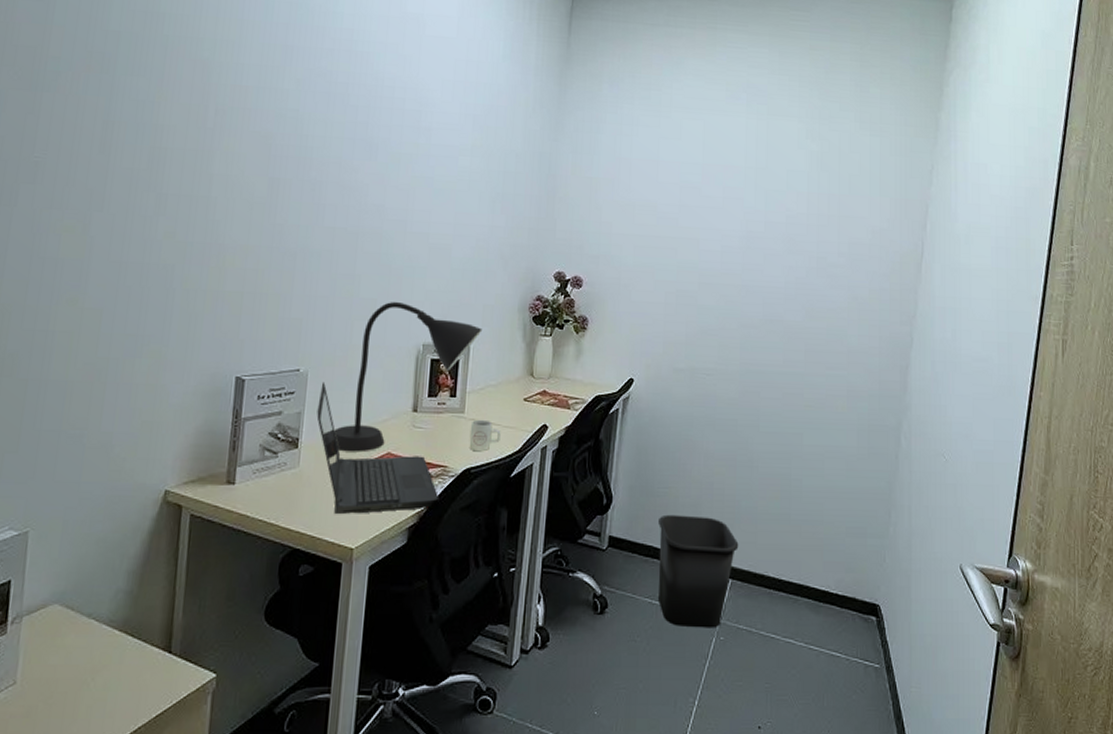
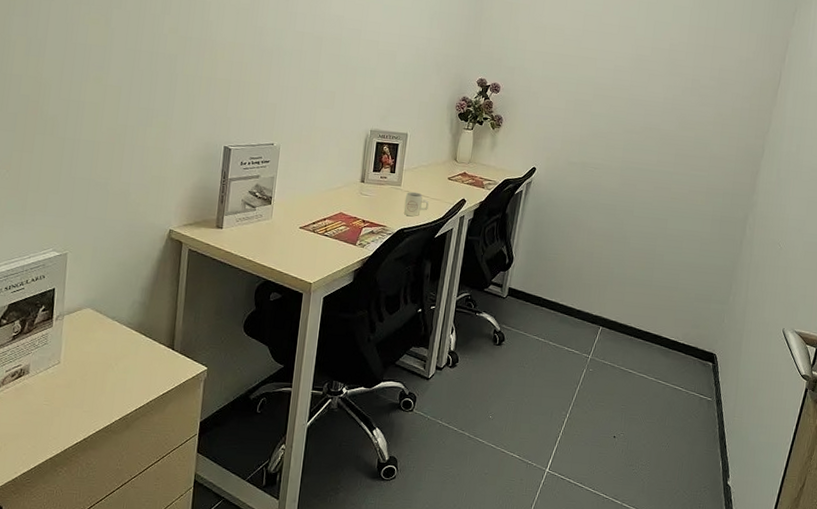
laptop computer: present [316,382,440,515] -> none [286,154,379,258]
desk lamp: present [334,302,483,453] -> none [299,95,418,211]
waste bin: present [658,514,739,628] -> none [544,274,610,362]

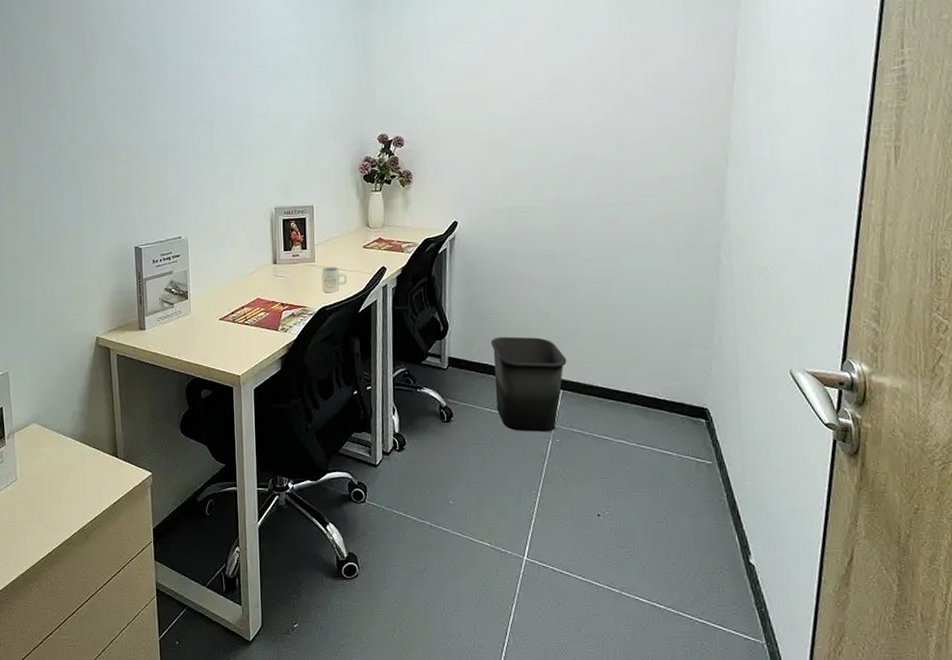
waste bin: none [544,274,610,362] -> present [491,336,567,432]

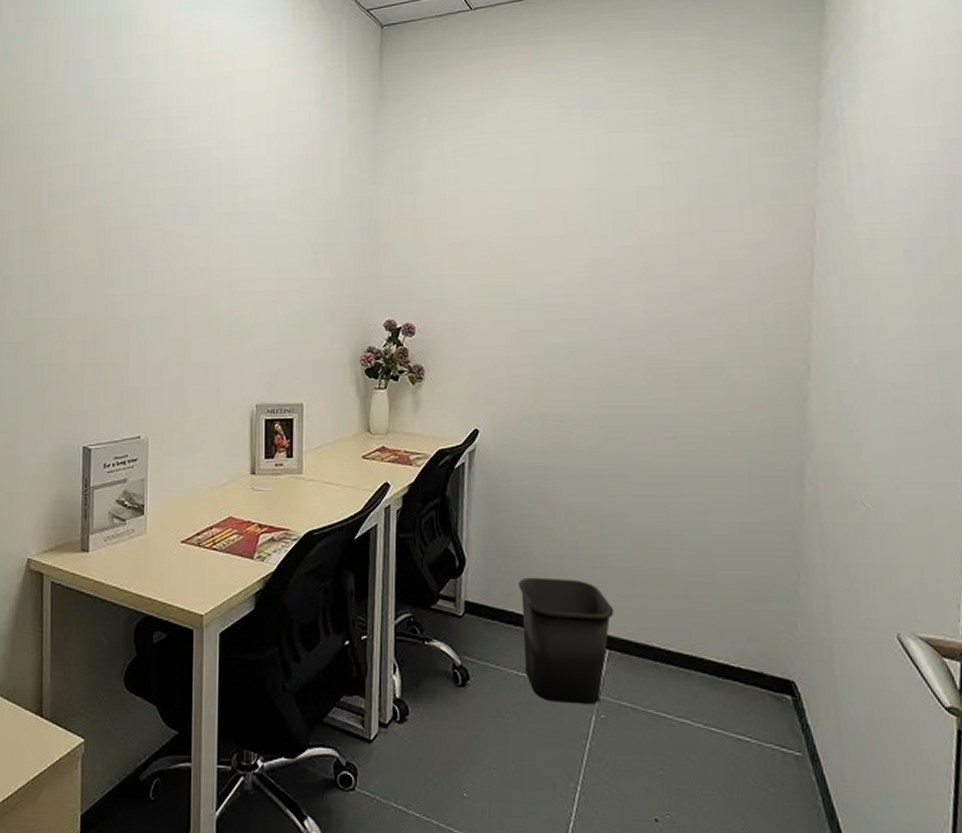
mug: present [321,266,347,293] -> none [309,479,341,514]

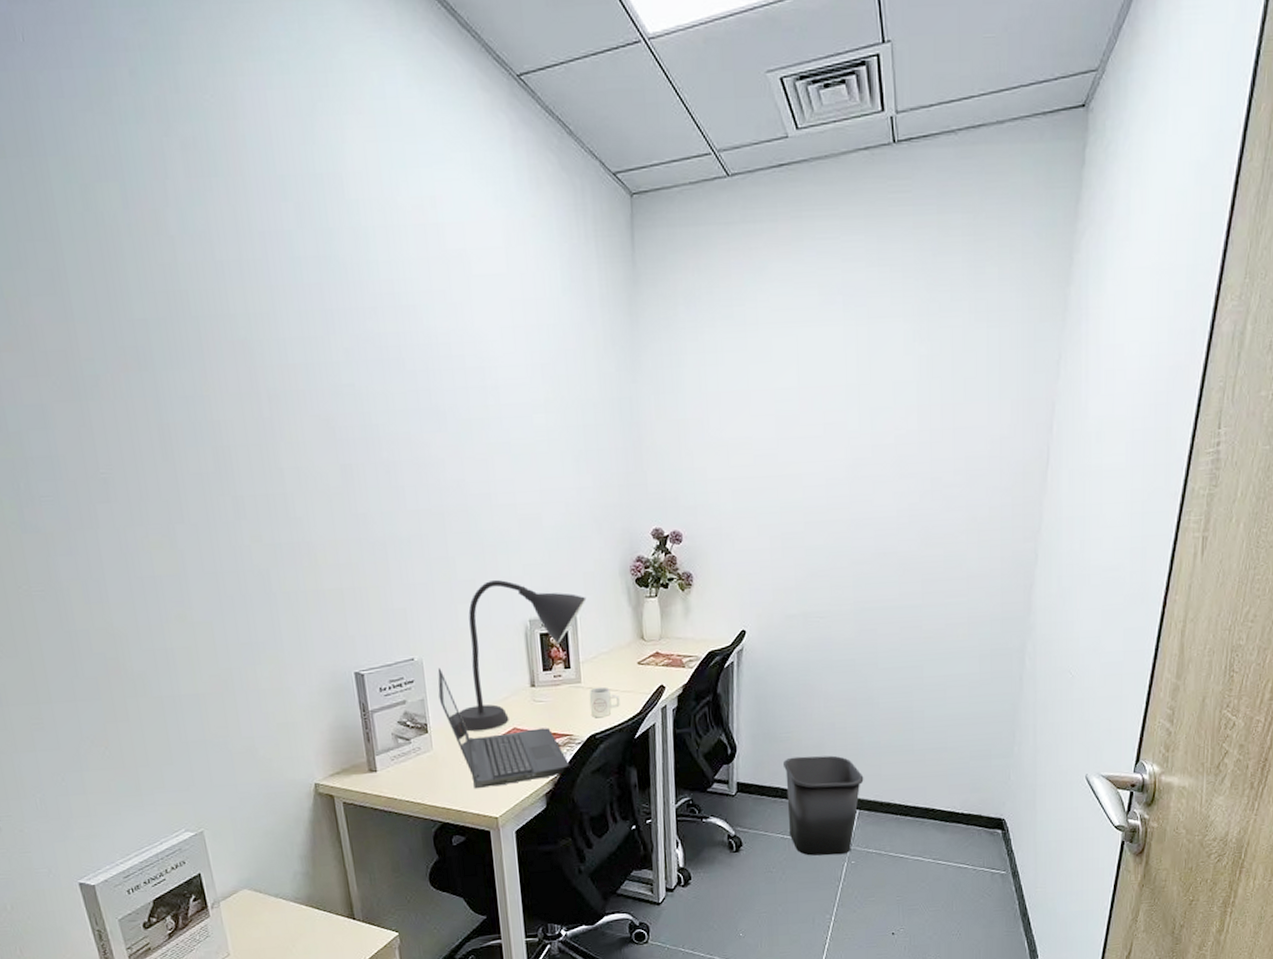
laptop computer: none [159,447,284,581] -> present [437,668,571,790]
desk lamp: none [176,364,315,517] -> present [458,580,587,732]
mug: none [309,479,341,514] -> present [589,686,620,718]

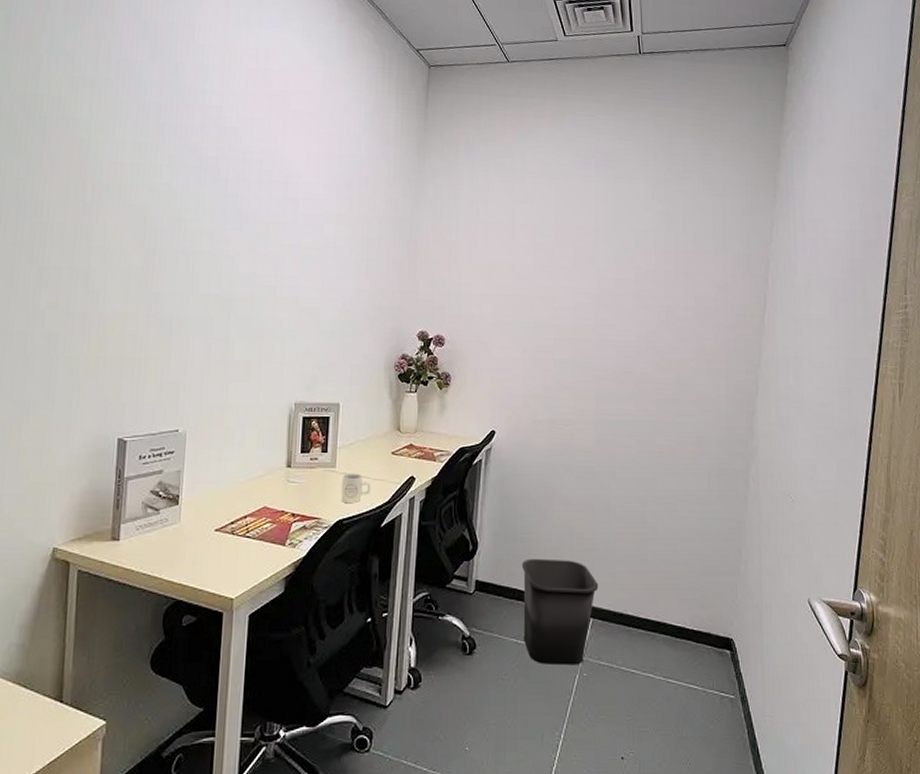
laptop computer: present [437,668,571,790] -> none [195,441,314,567]
desk lamp: present [458,580,587,732] -> none [212,364,351,507]

